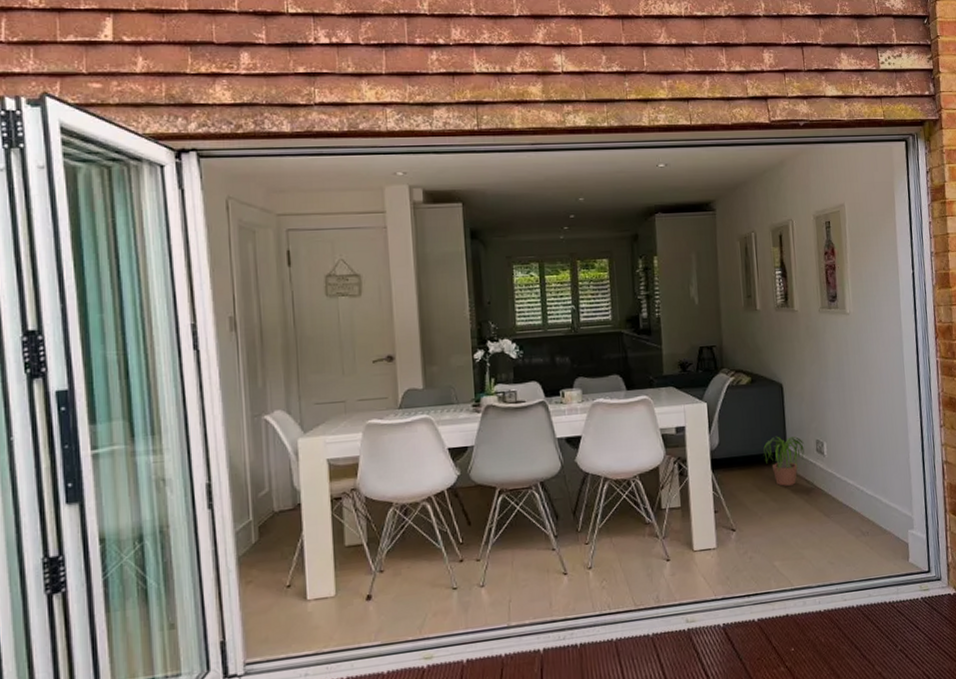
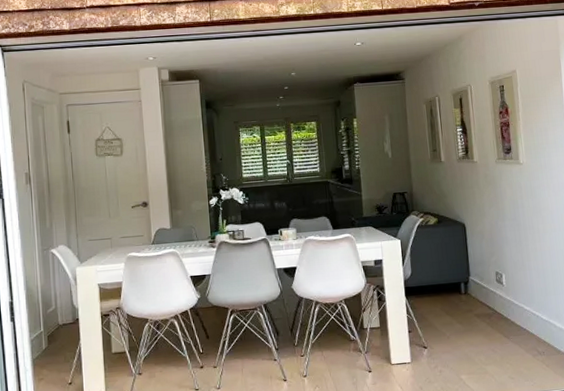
potted plant: present [763,436,809,486] -> none [449,268,489,311]

